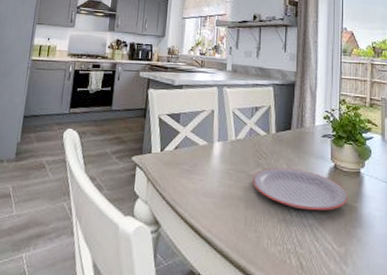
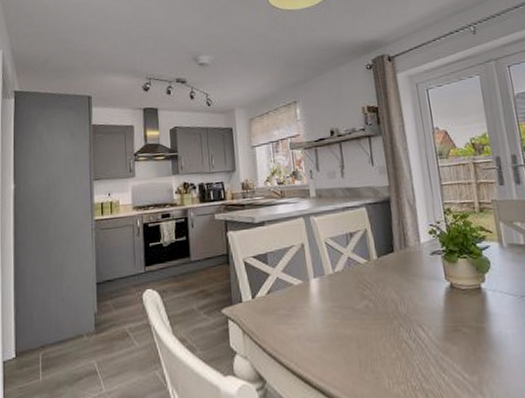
plate: present [253,168,348,211] -> none [360,295,473,340]

